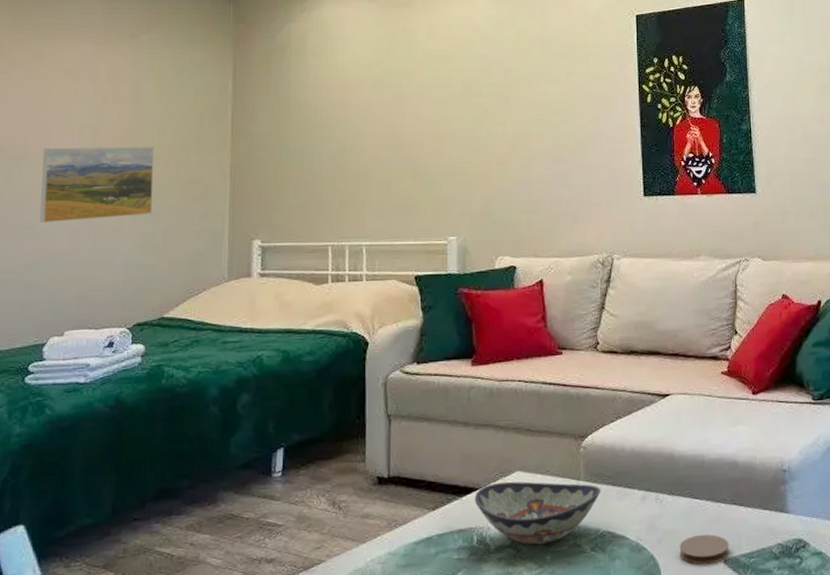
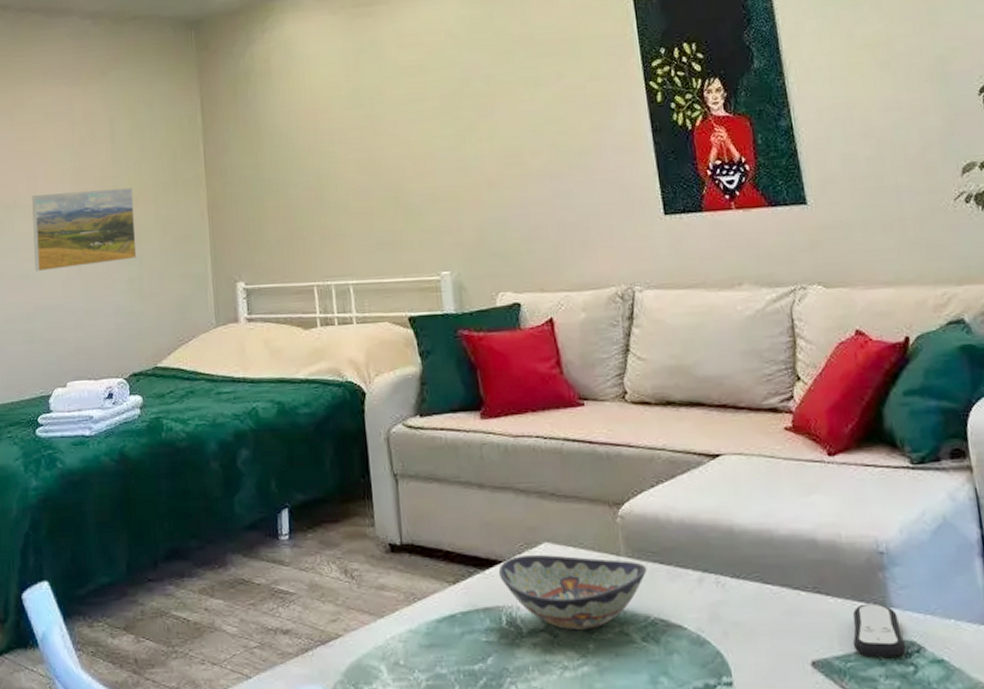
coaster: present [679,534,730,565] -> none [751,628,818,667]
remote control: none [756,510,795,554] -> present [852,603,906,657]

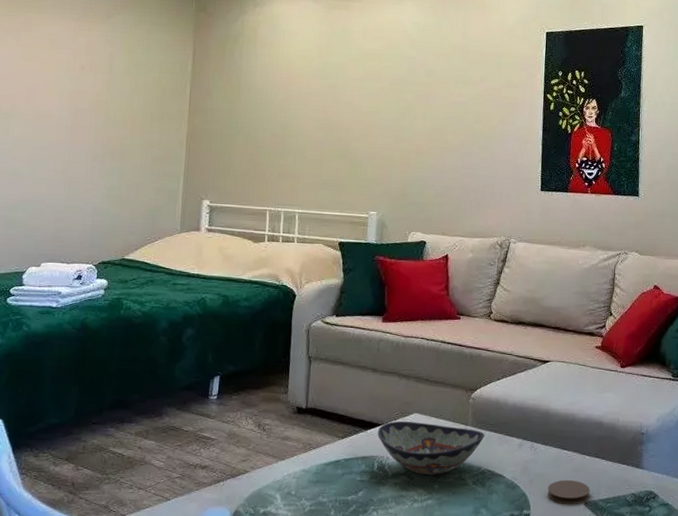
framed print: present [32,187,137,272] -> none [24,107,123,171]
coaster: none [751,628,818,667] -> present [547,479,591,505]
remote control: present [852,603,906,657] -> none [613,466,646,501]

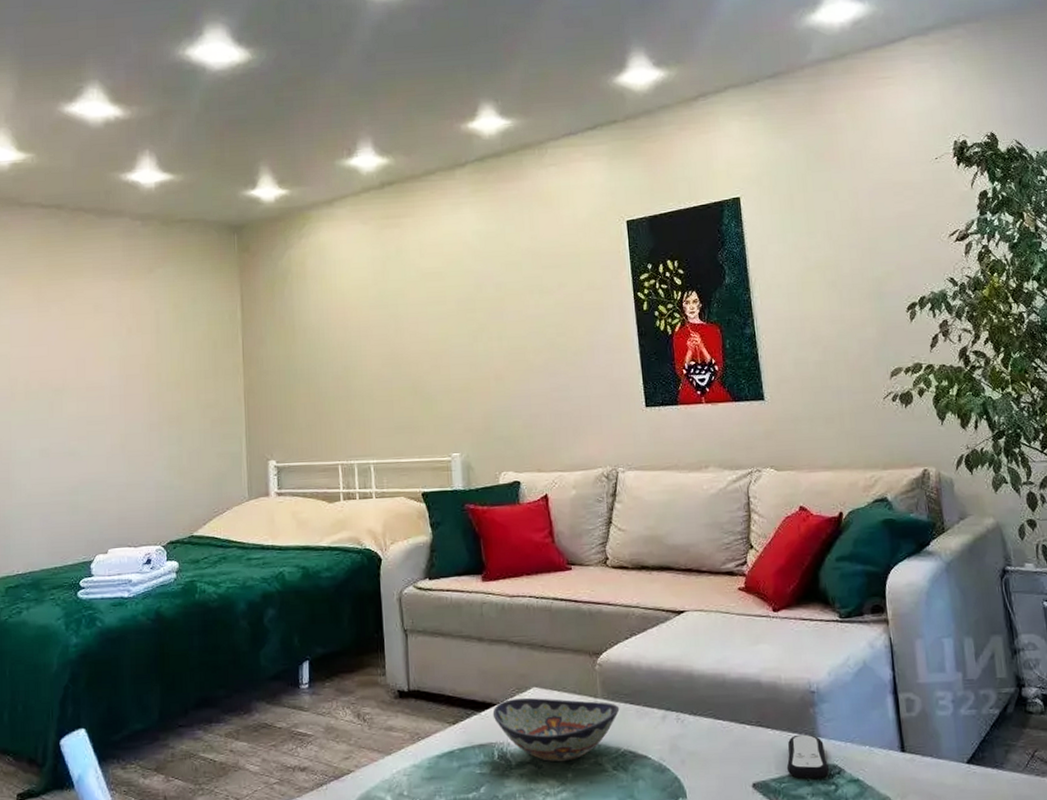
coaster: present [547,479,591,505] -> none [704,756,758,789]
remote control: none [613,466,646,501] -> present [786,734,829,779]

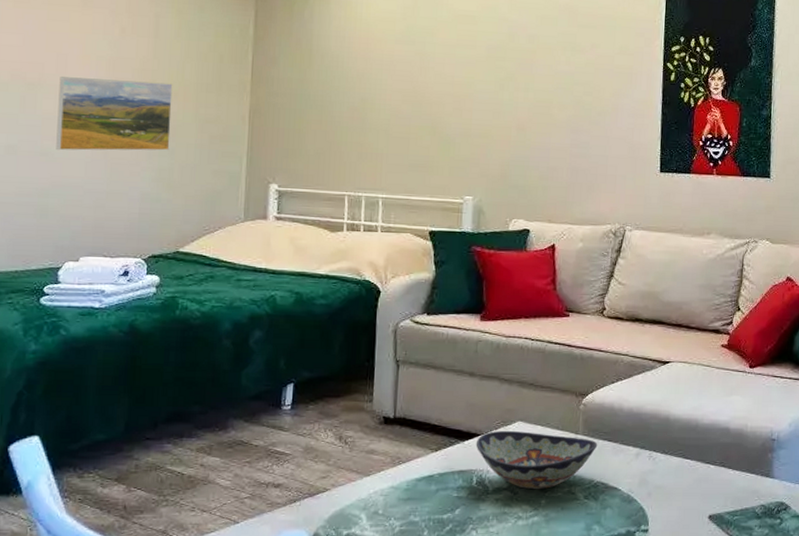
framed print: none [80,374,177,449] -> present [56,77,173,151]
remote control: present [786,734,829,779] -> none [740,475,777,513]

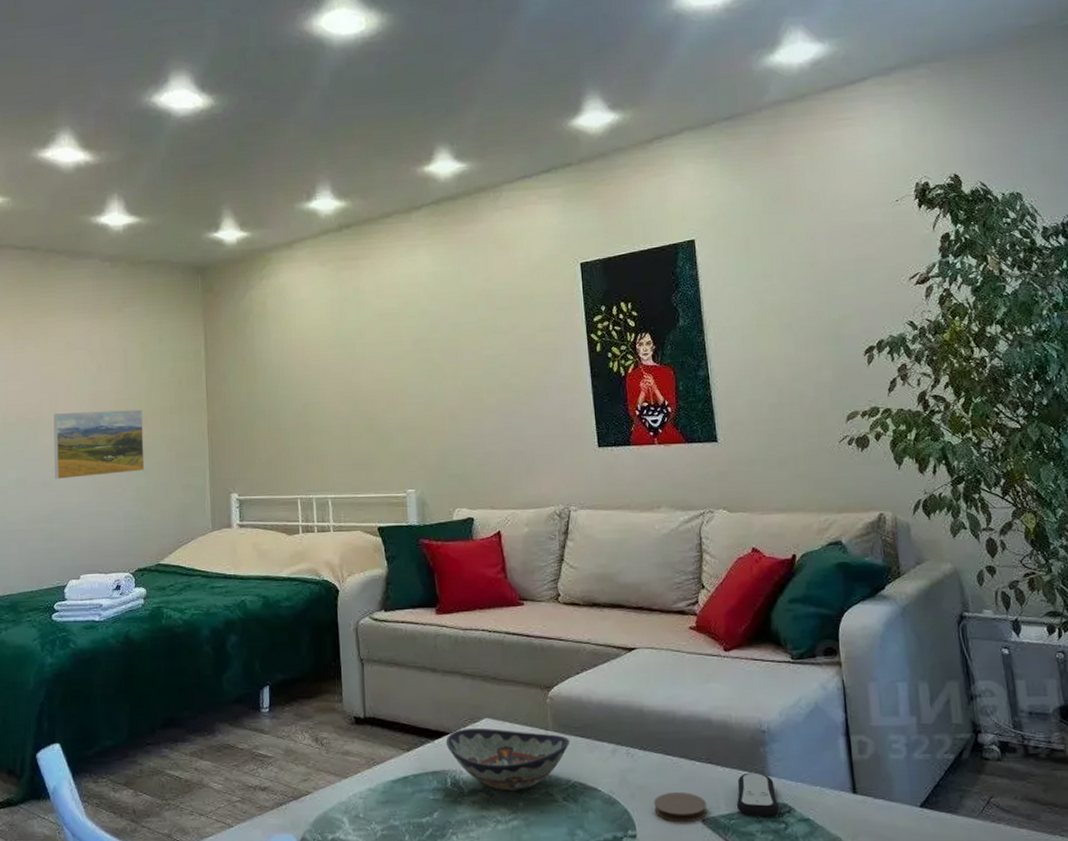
coaster: none [667,491,716,519] -> present [653,791,708,823]
remote control: none [740,475,777,513] -> present [736,772,779,816]

